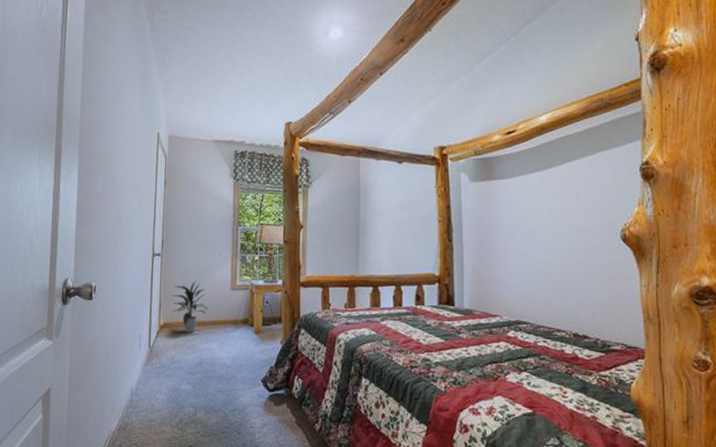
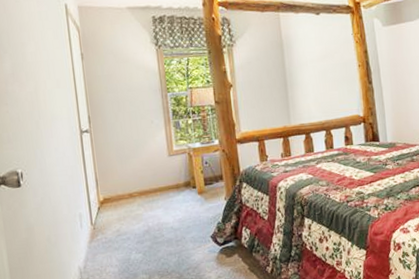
indoor plant: present [171,280,208,333] -> none [107,152,148,204]

